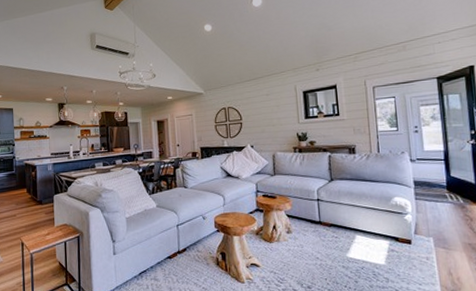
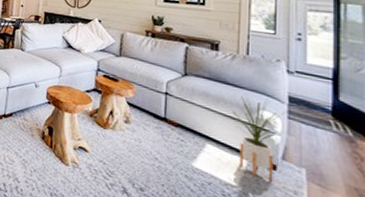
house plant: none [372,186,414,253] -> present [232,95,287,180]

